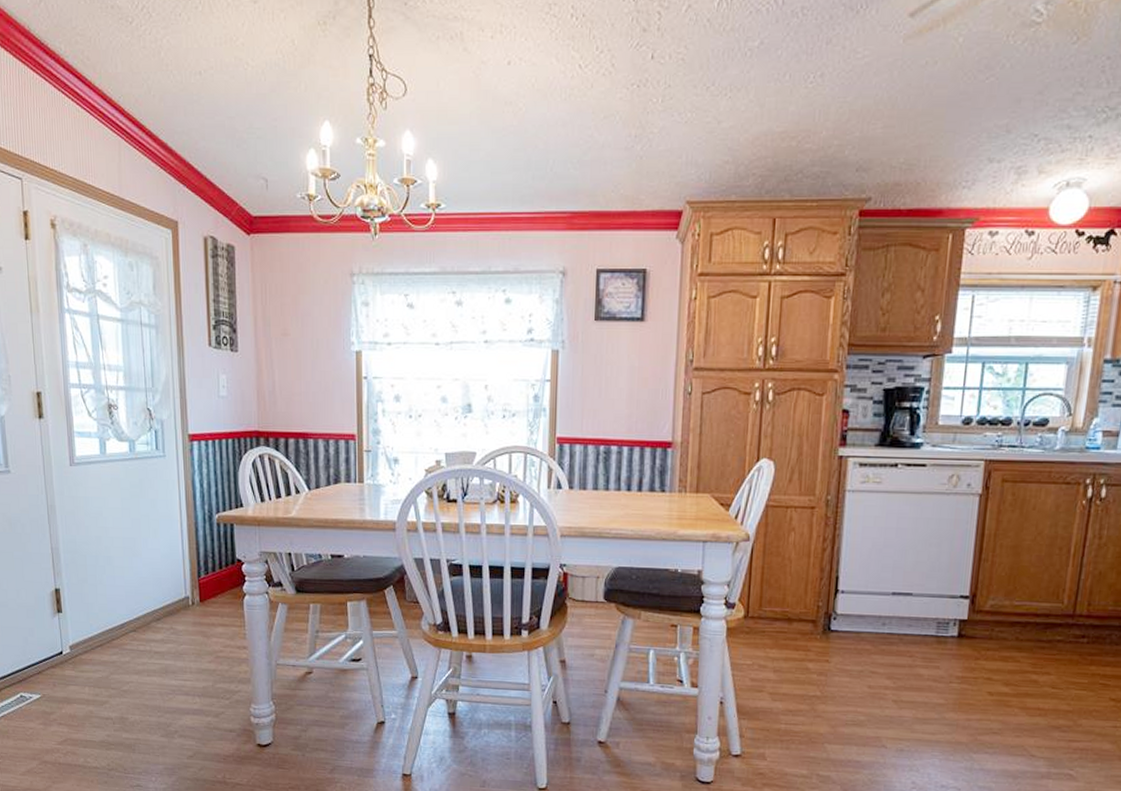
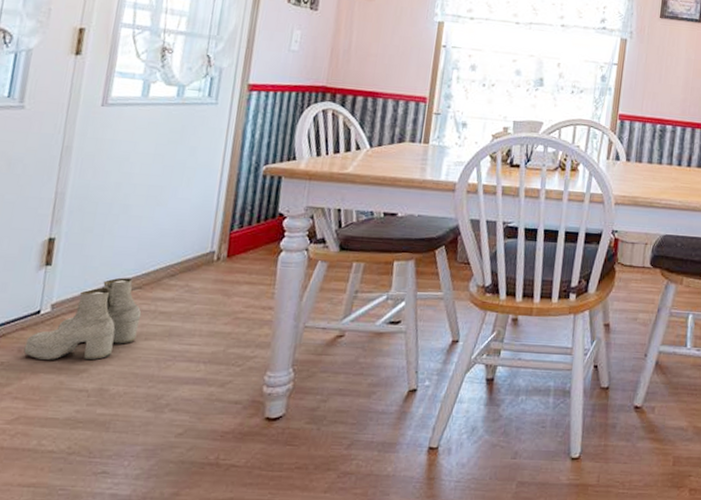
boots: none [57,622,141,694] -> present [23,277,142,361]

